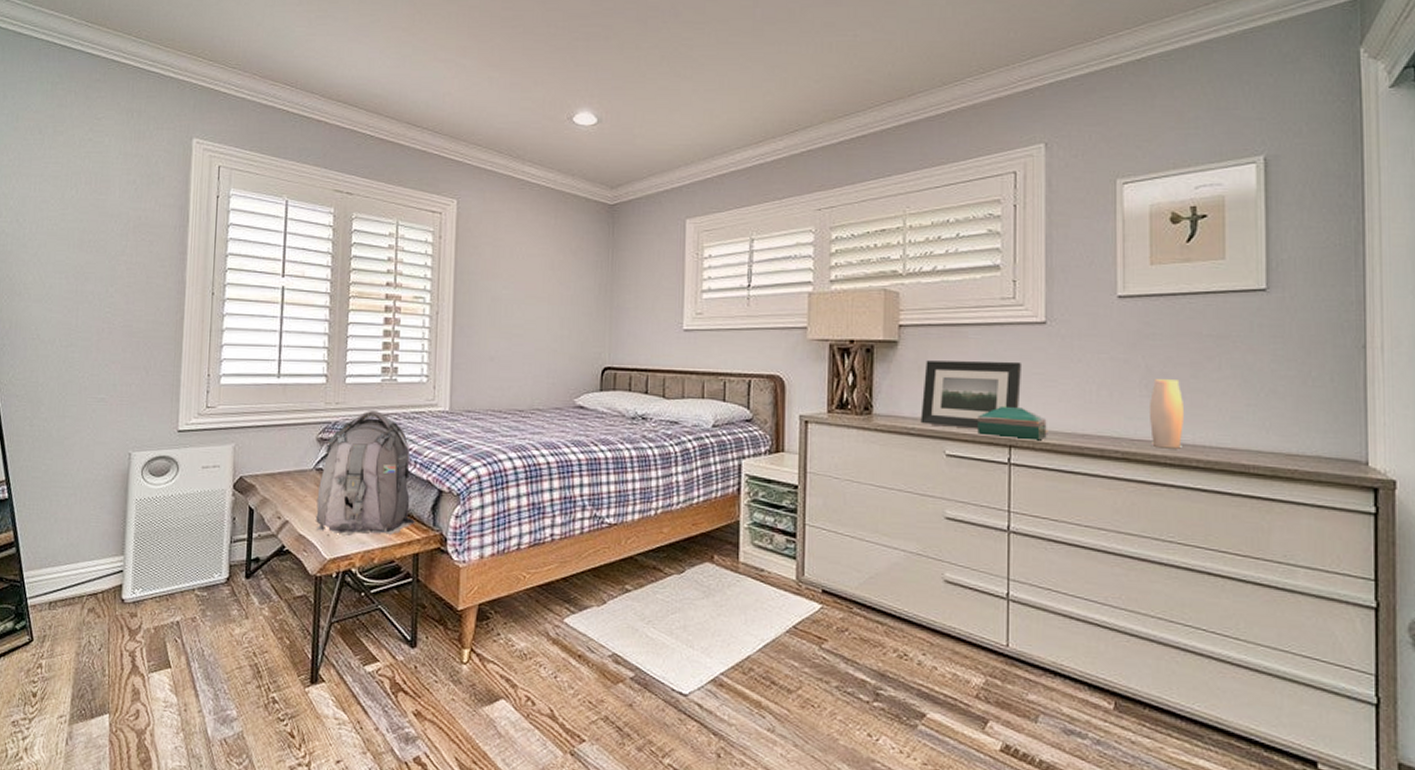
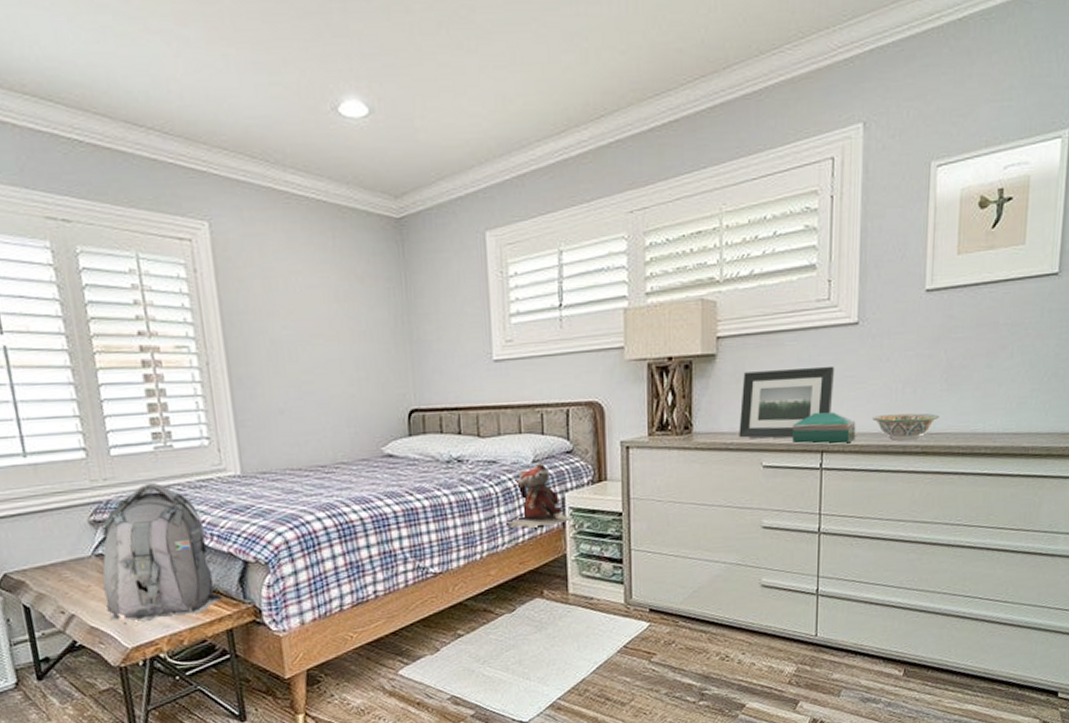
stuffed animal: none [680,428,743,492] -> present [503,462,568,529]
decorative bowl: none [1065,415,1142,444] -> present [872,413,940,440]
vase: present [1148,379,1184,449] -> none [947,371,978,439]

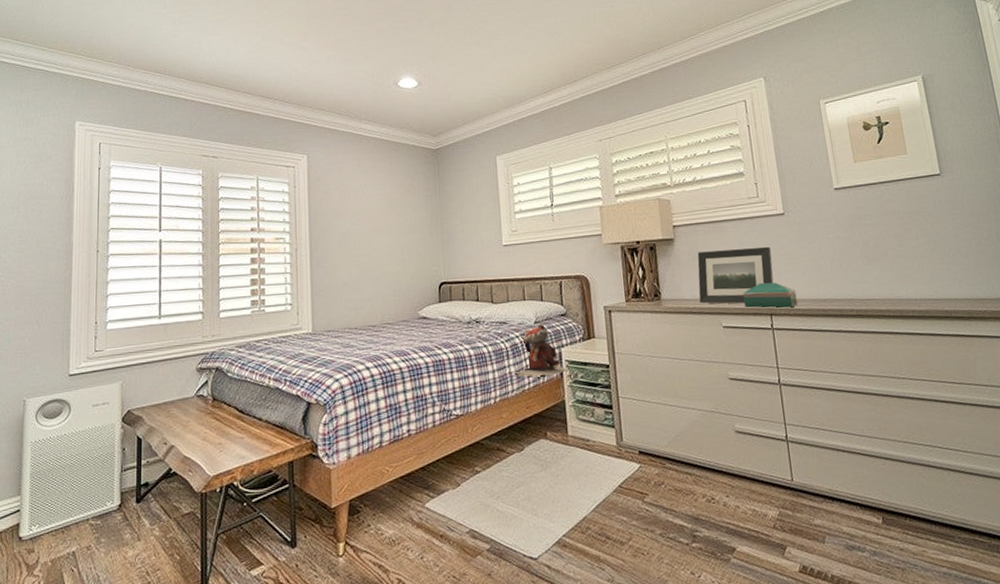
backpack: present [101,482,224,624] -> none [199,338,289,455]
decorative bowl: present [872,413,940,440] -> none [809,283,867,305]

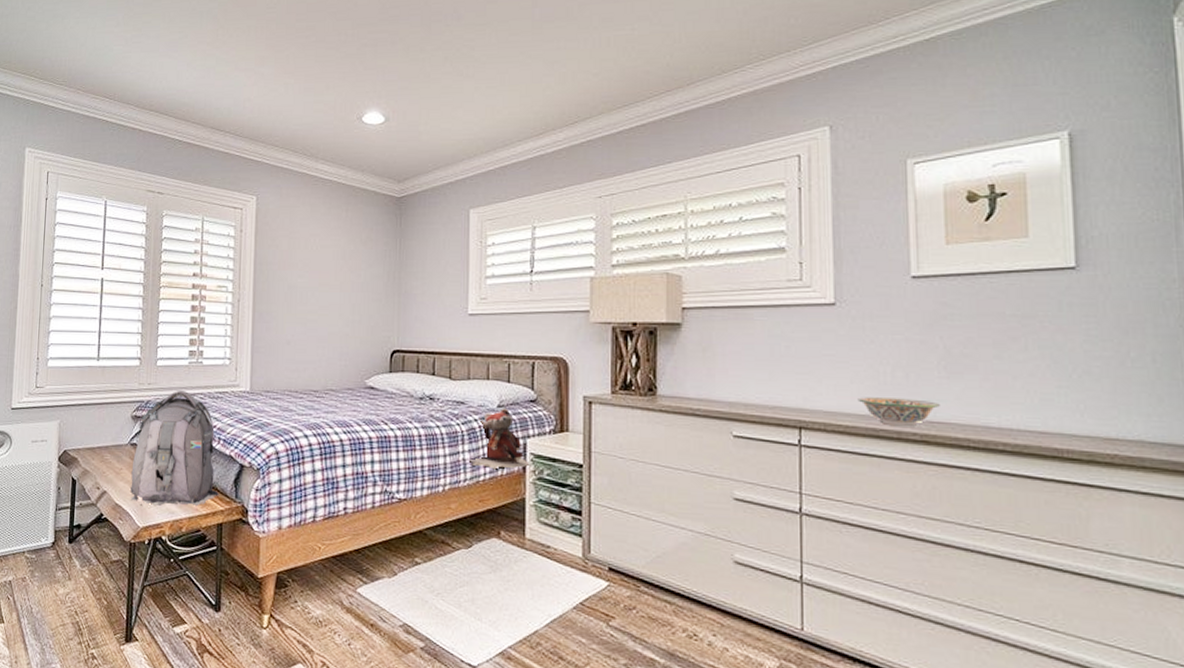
backpack: none [199,338,289,455] -> present [130,390,220,507]
picture frame: present [697,246,774,304] -> none [706,342,811,411]
jewelry box: present [743,282,798,309] -> none [765,387,839,423]
decorative bowl: none [809,283,867,305] -> present [858,397,941,426]

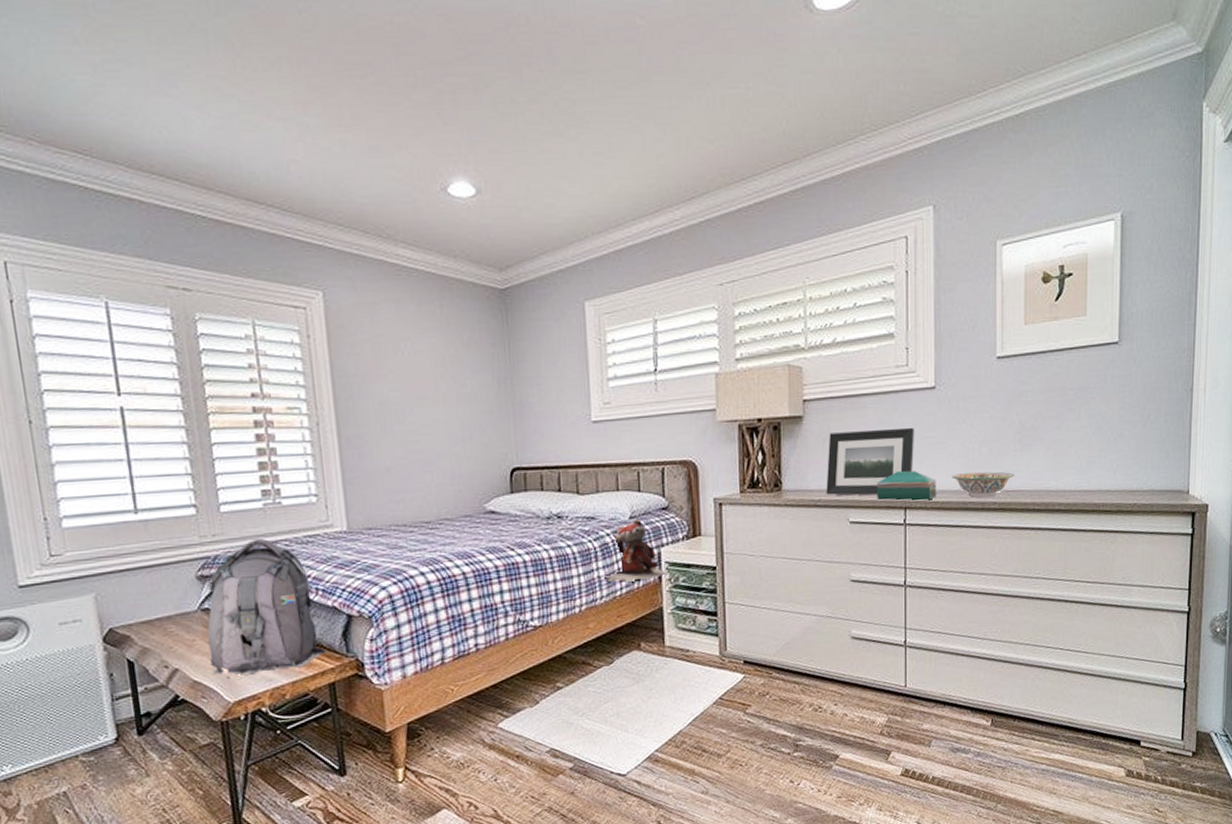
picture frame: none [706,342,811,411] -> present [826,427,915,496]
jewelry box: none [765,387,839,423] -> present [877,470,937,501]

